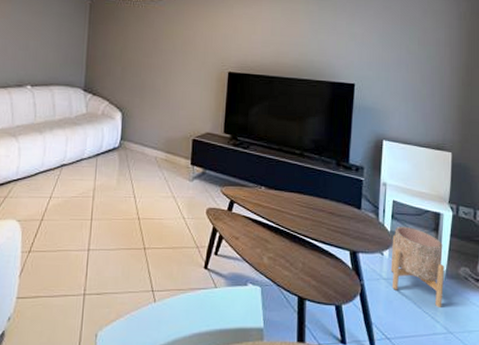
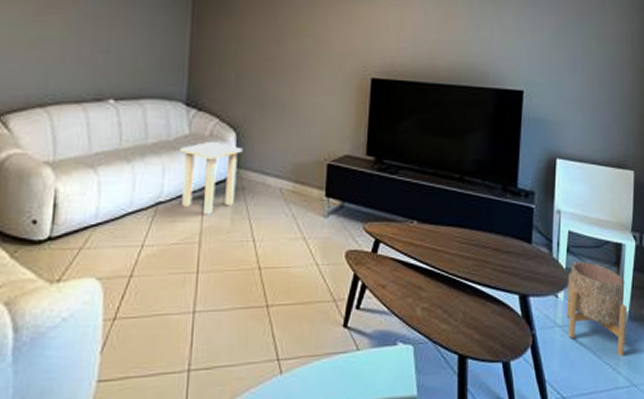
side table: none [79,119,127,176] -> present [179,142,243,215]

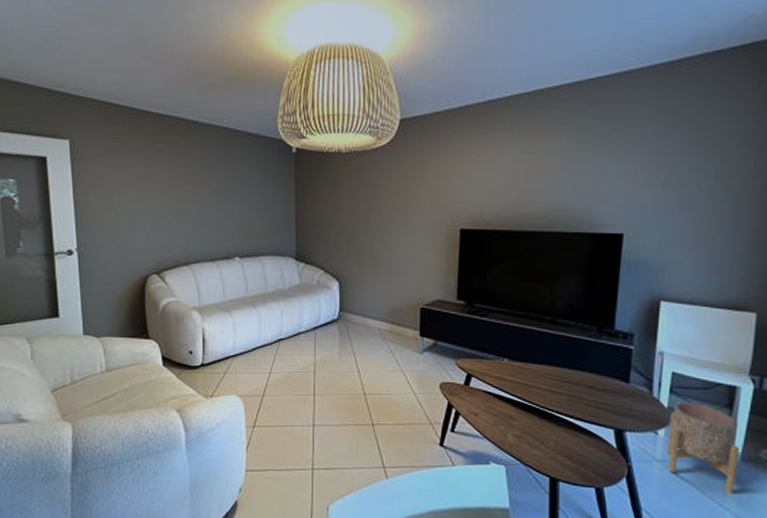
side table: present [179,142,243,215] -> none [293,290,345,350]

